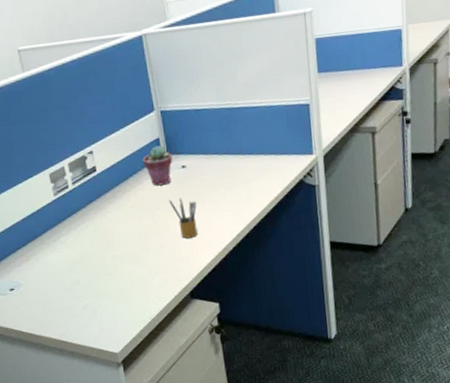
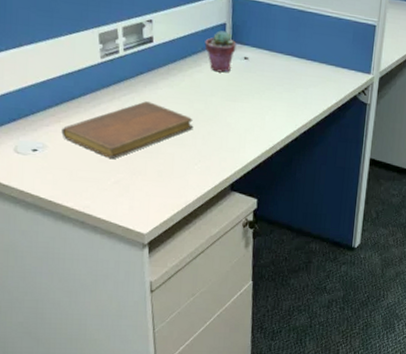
notebook: none [31,226,146,286] -> present [61,101,194,159]
pencil box: present [169,197,198,239] -> none [225,88,253,131]

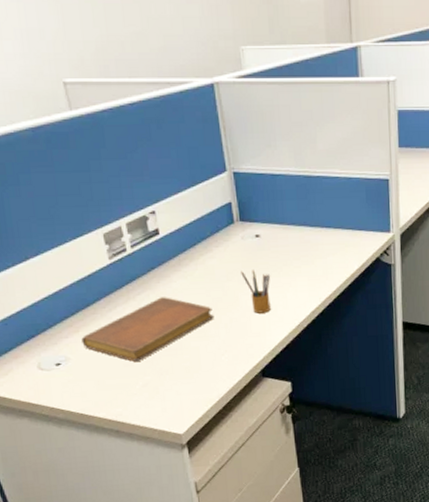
potted succulent: present [204,30,236,73] -> none [212,211,246,255]
pencil box: none [225,88,253,131] -> present [241,269,271,314]

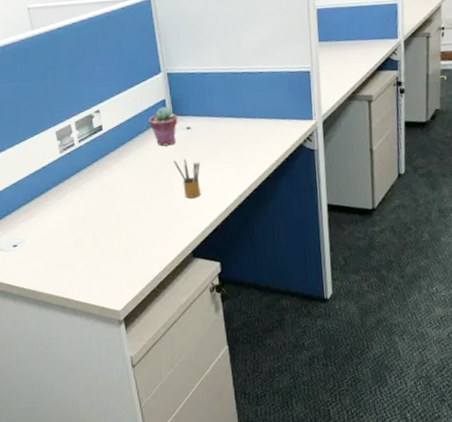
notebook: present [81,297,214,362] -> none [35,185,150,243]
potted succulent: none [212,211,246,255] -> present [148,107,178,146]

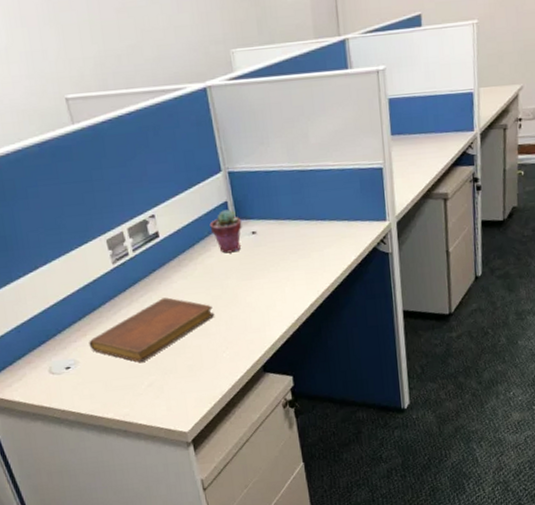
notebook: none [35,185,150,243] -> present [89,297,215,362]
pencil box: present [174,158,201,198] -> none [239,266,270,309]

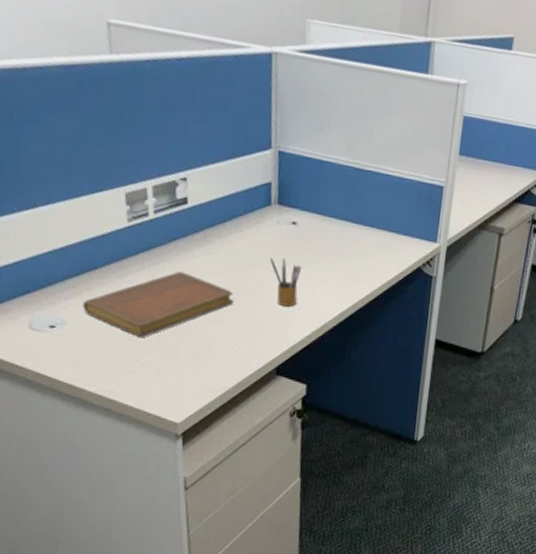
potted succulent: present [209,209,242,254] -> none [247,191,283,239]
pencil box: none [239,266,270,309] -> present [270,258,302,307]

